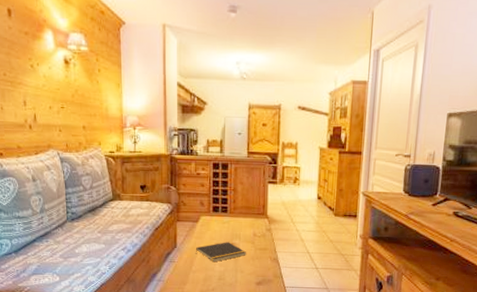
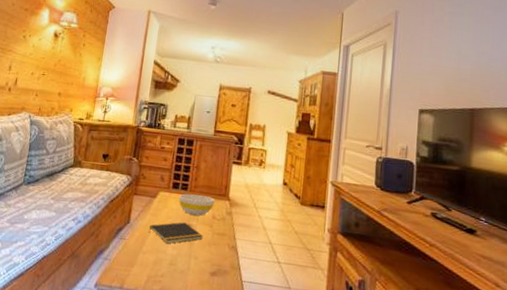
bowl: none [219,216,254,234] -> present [178,193,215,216]

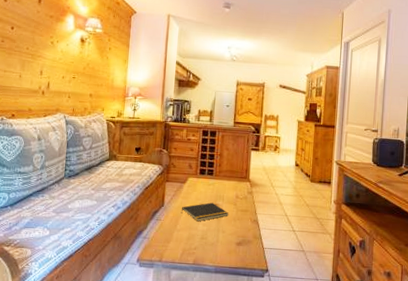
bowl: present [178,193,215,216] -> none [205,178,237,196]

